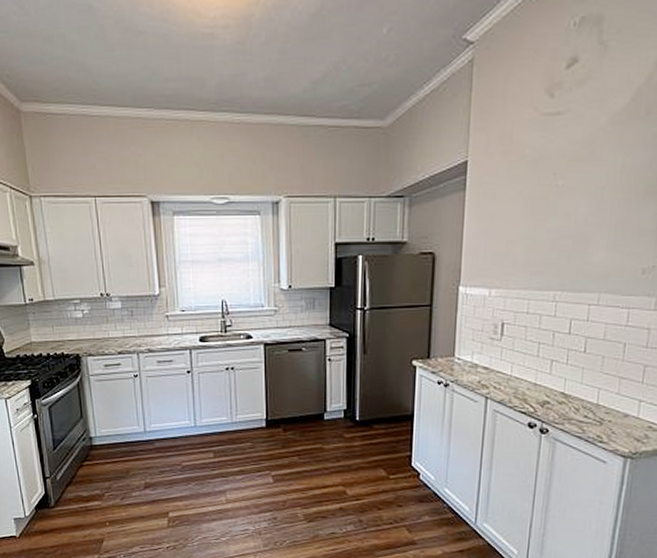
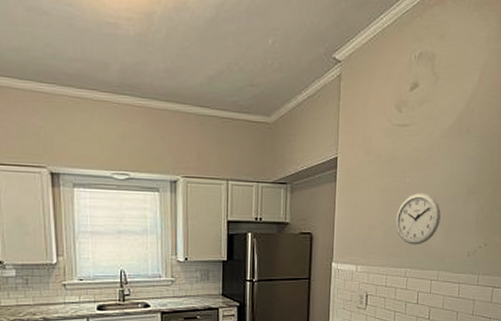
wall clock: none [542,196,606,262] -> present [396,192,441,245]

